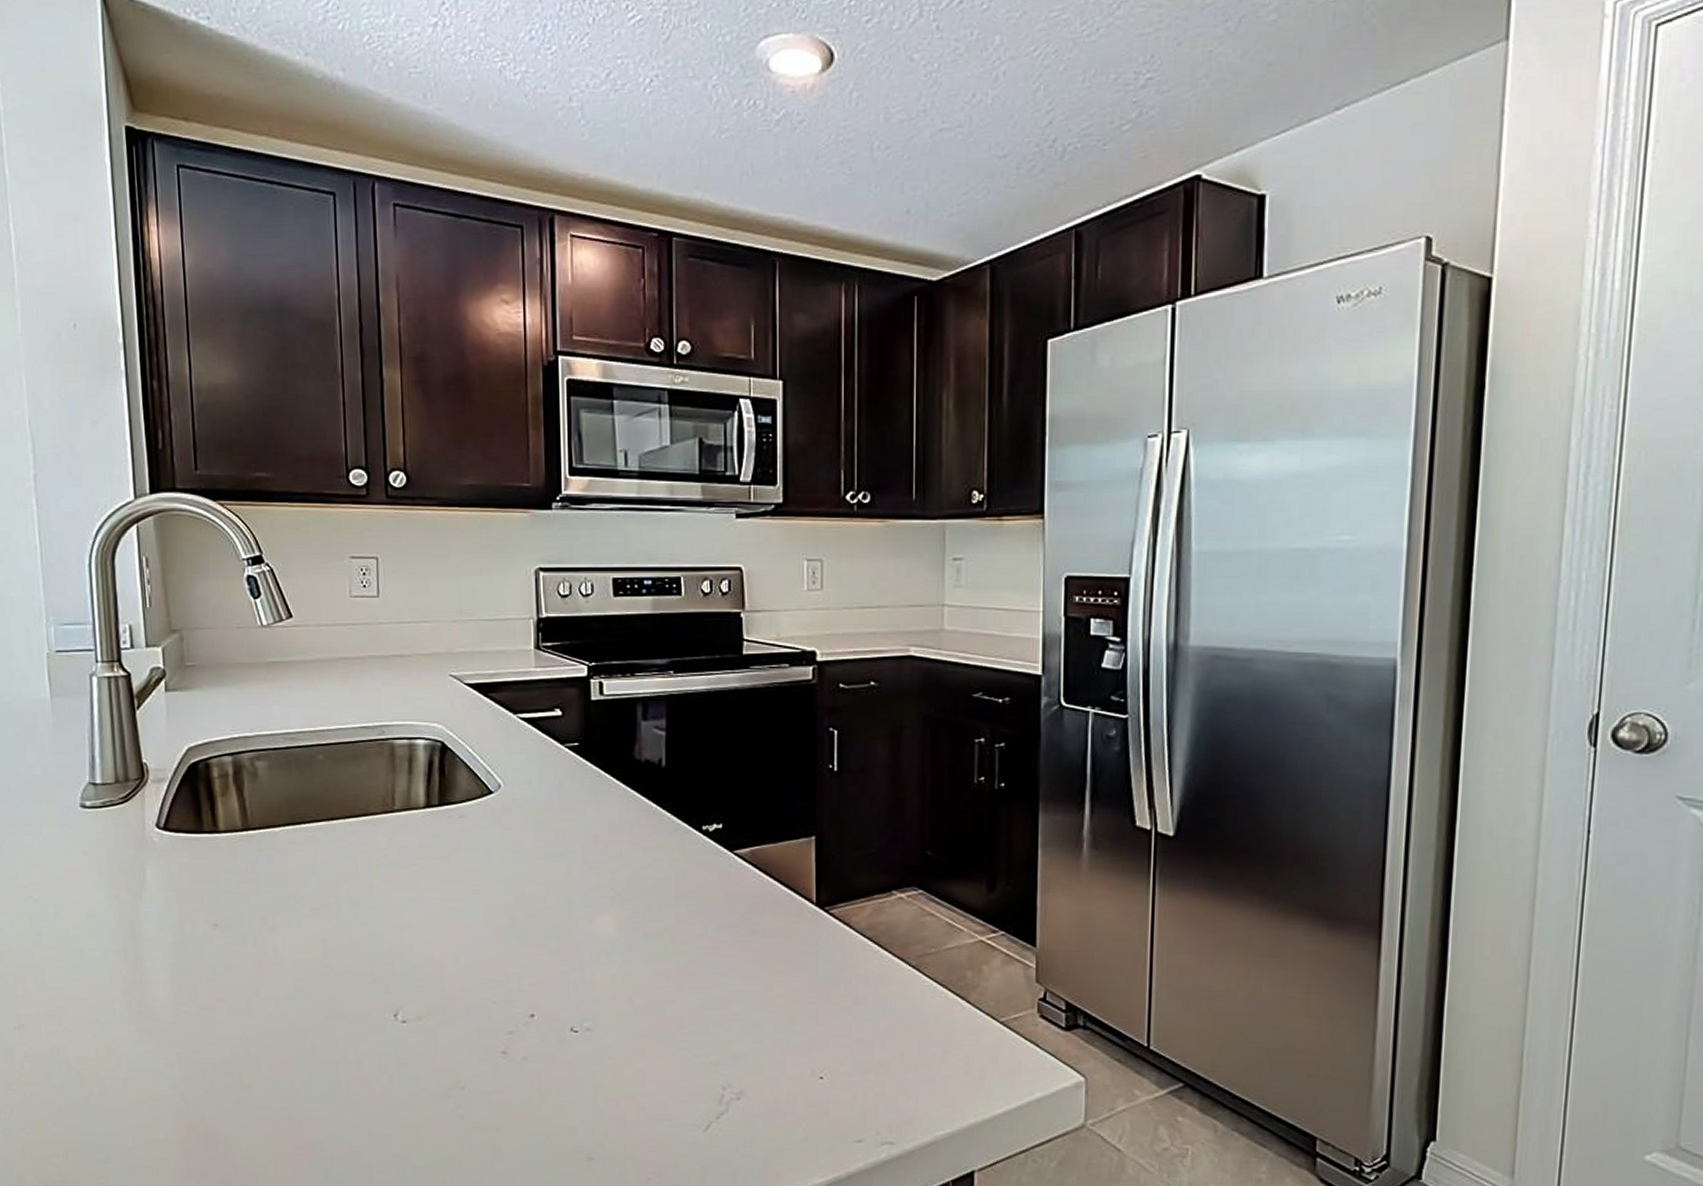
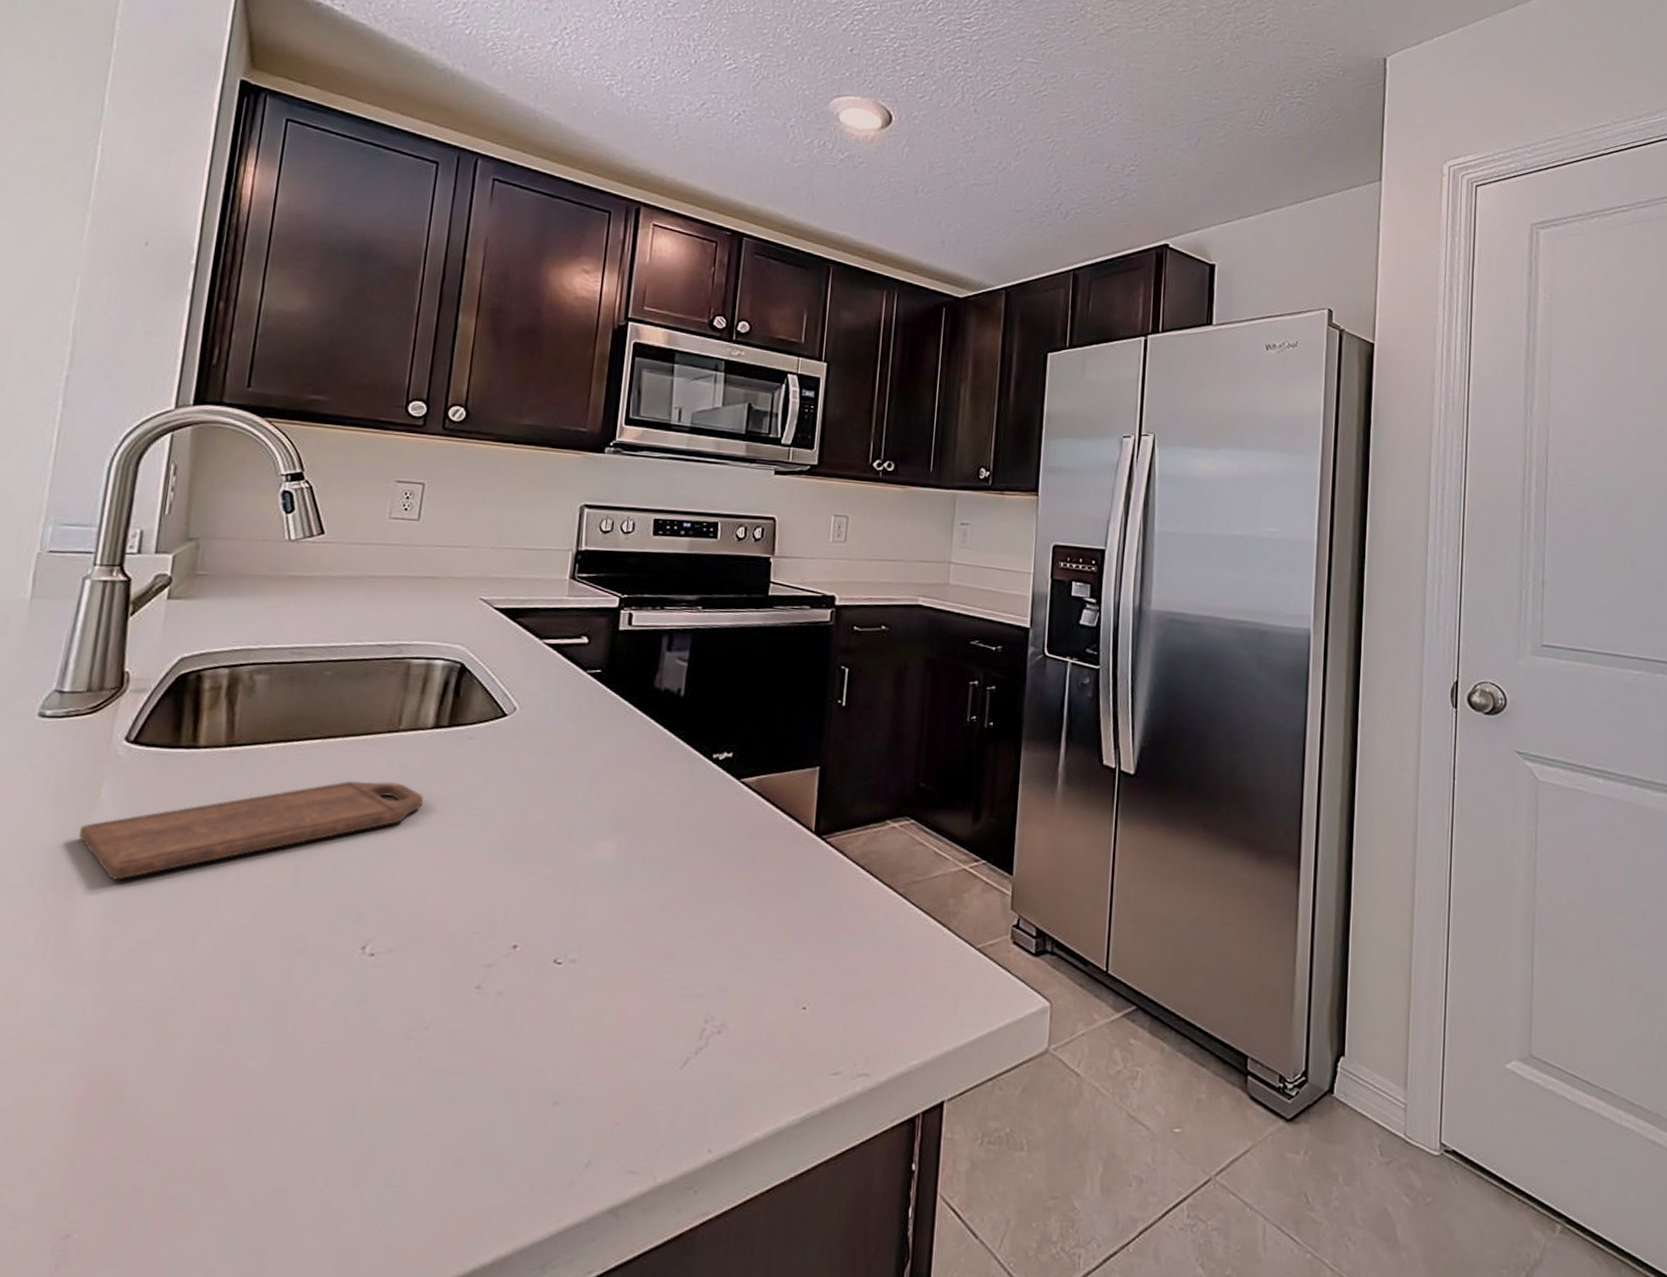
cutting board: none [136,860,427,954] -> present [79,780,424,880]

